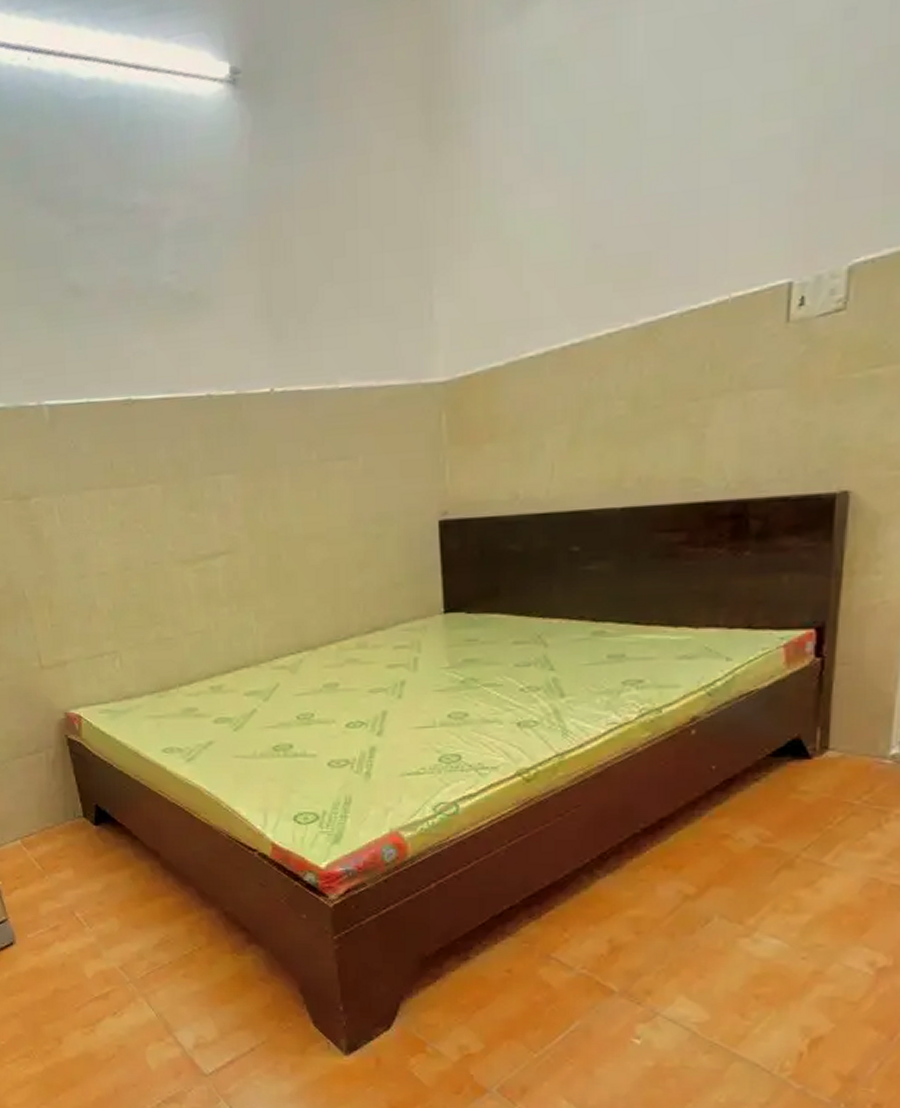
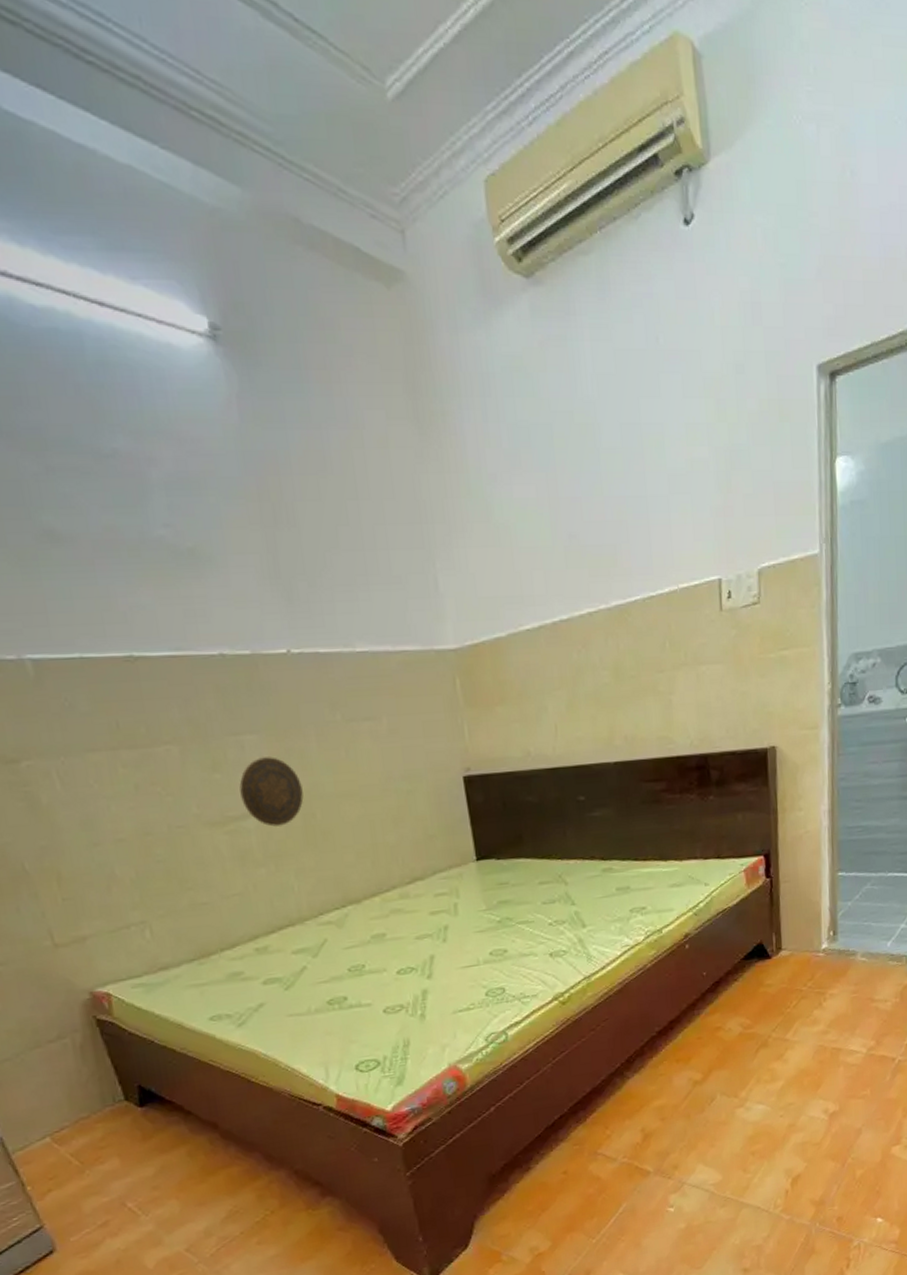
decorative plate: none [212,497,271,567] -> present [239,757,304,827]

